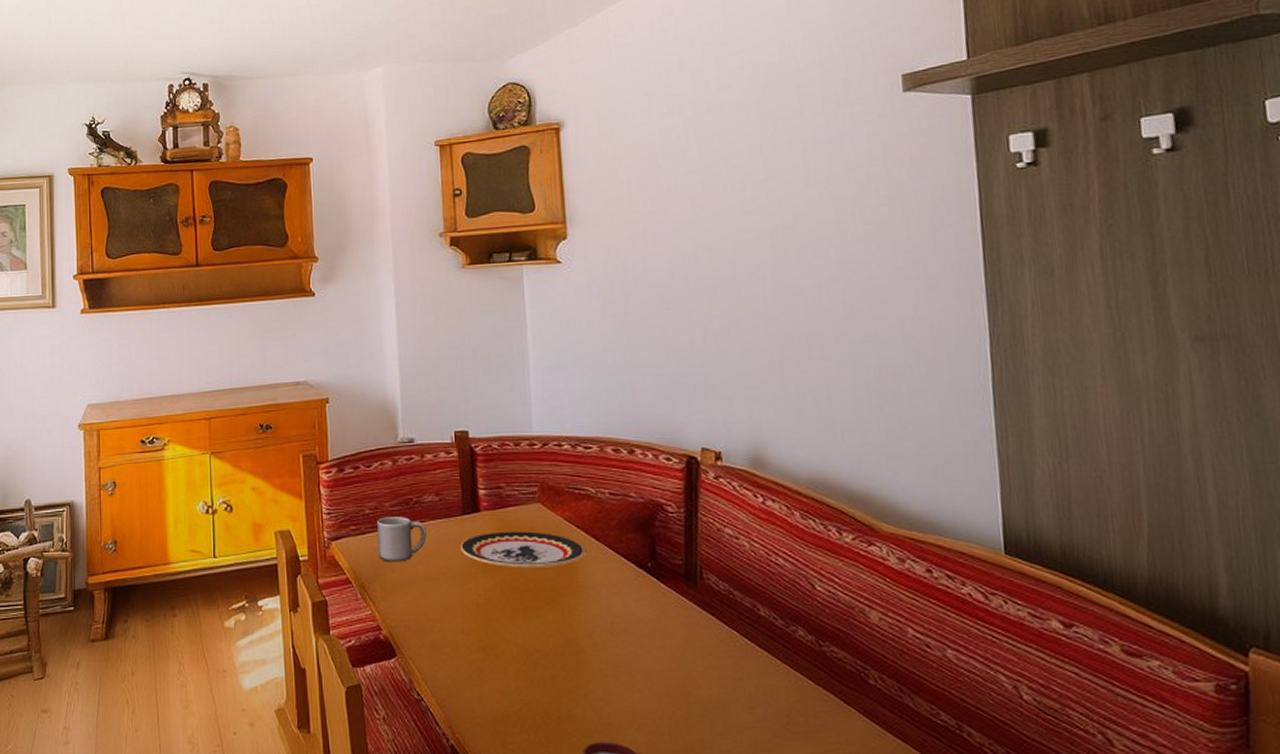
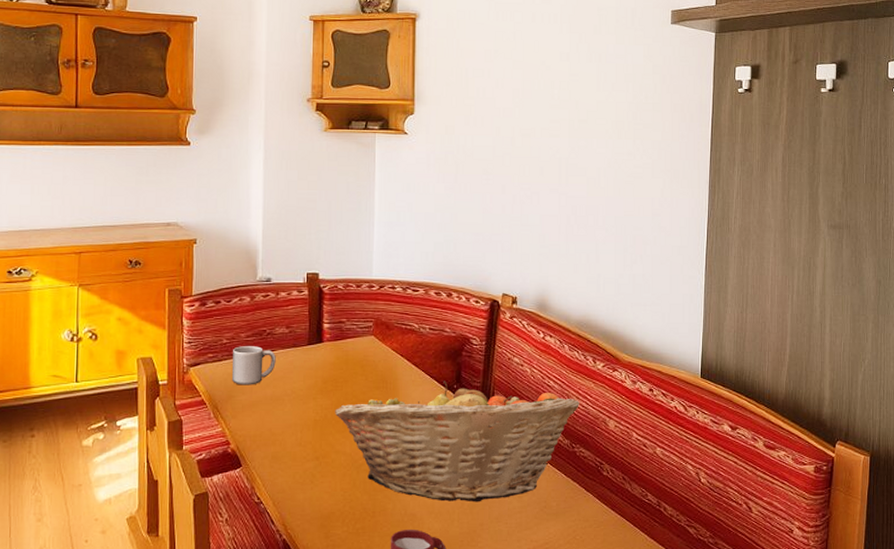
plate: present [459,531,585,567] -> none [303,359,406,389]
fruit basket: none [501,557,824,712] -> present [335,380,579,502]

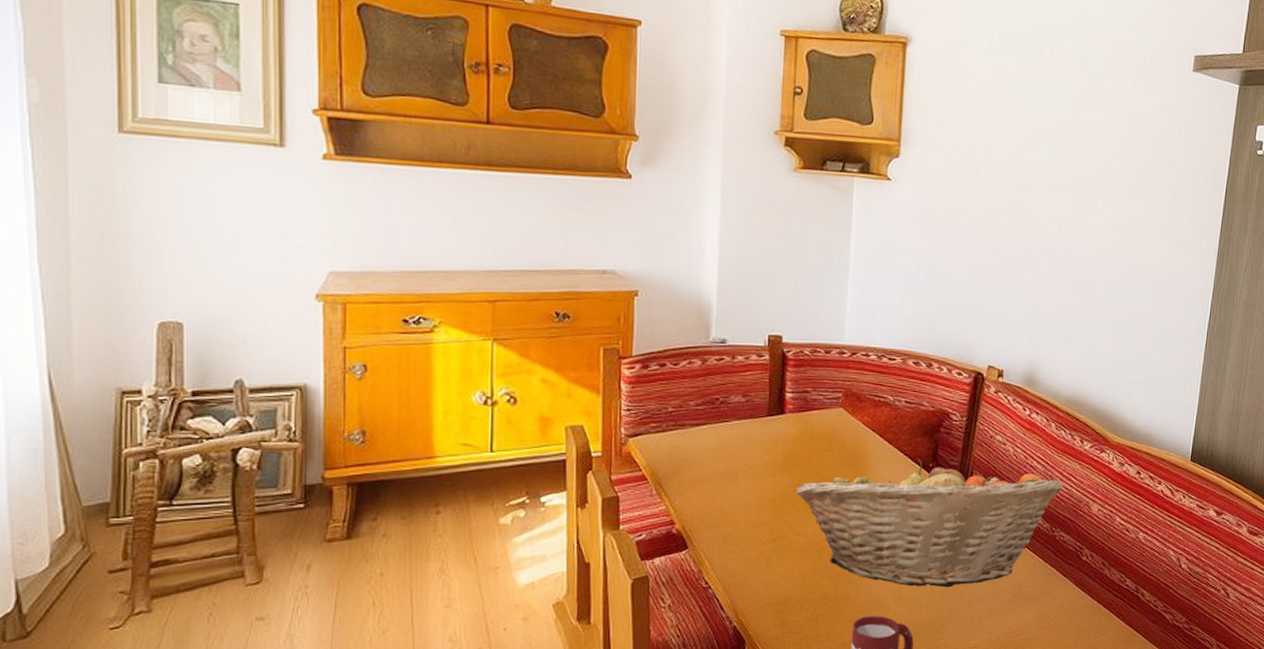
mug: present [232,346,276,385] -> none [679,415,730,460]

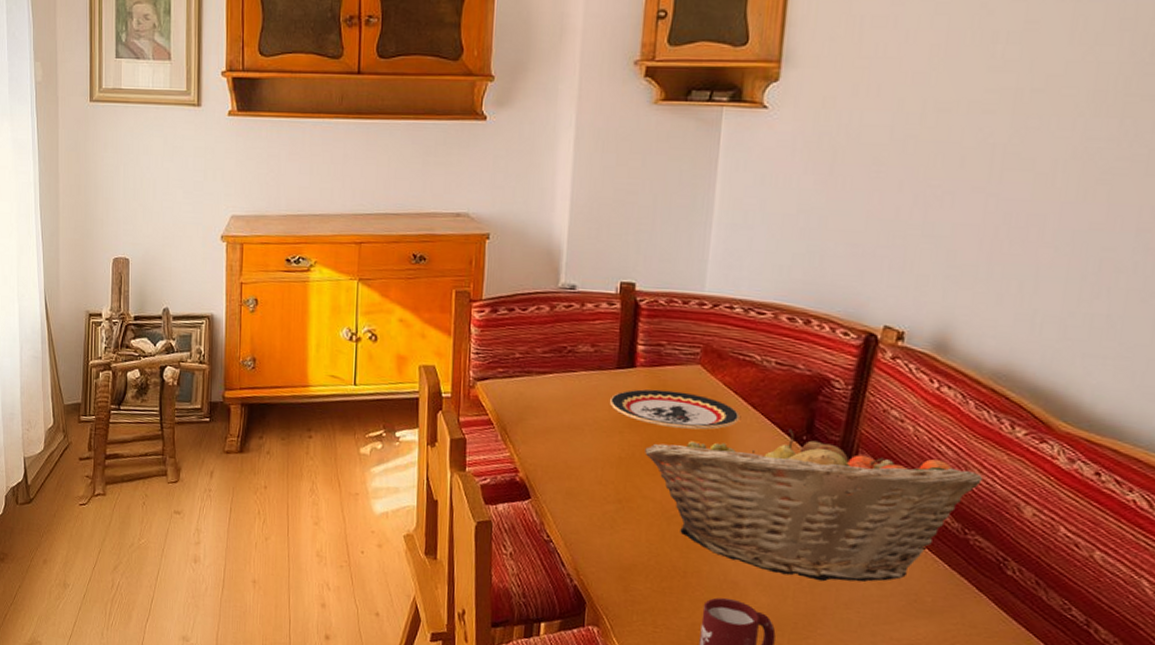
plate: none [761,433,877,466] -> present [609,389,740,430]

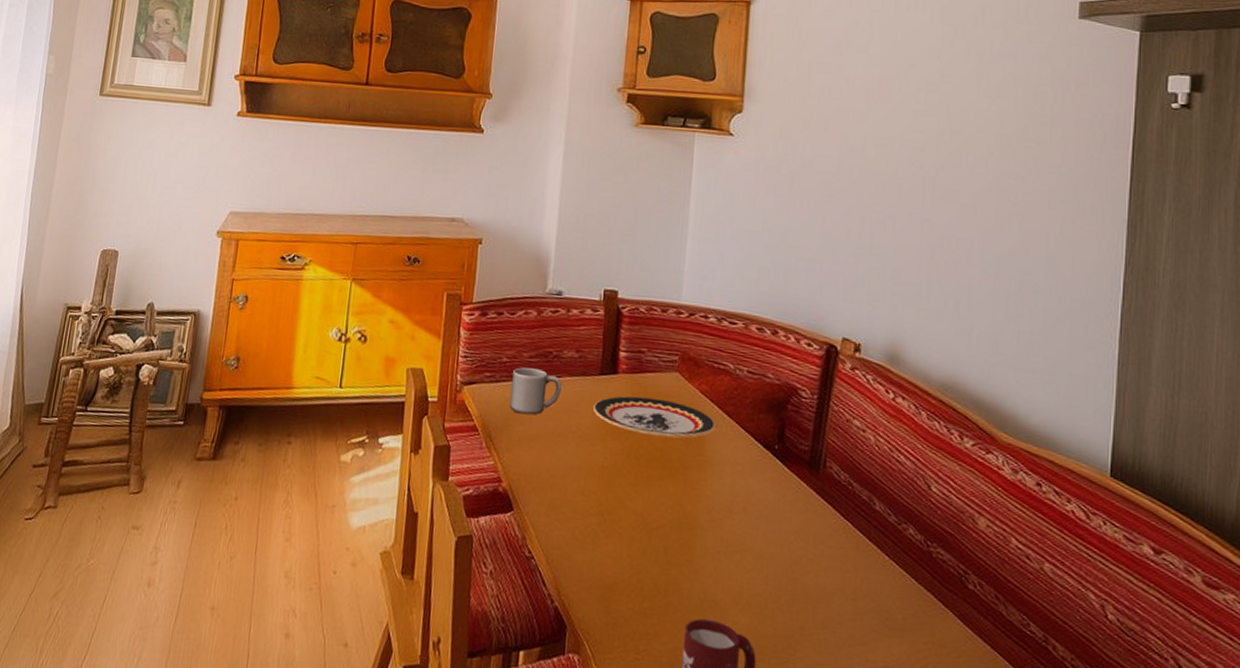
mug: none [524,362,577,409] -> present [510,367,562,415]
fruit basket: present [645,429,982,582] -> none [626,437,939,599]

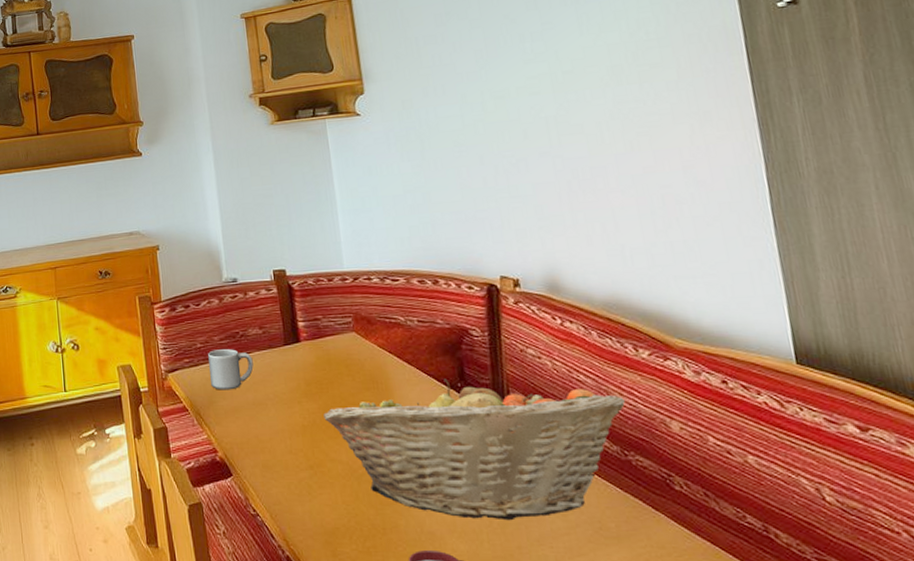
plate: present [592,396,716,438] -> none [283,358,399,391]
fruit basket: none [626,437,939,599] -> present [323,378,625,521]

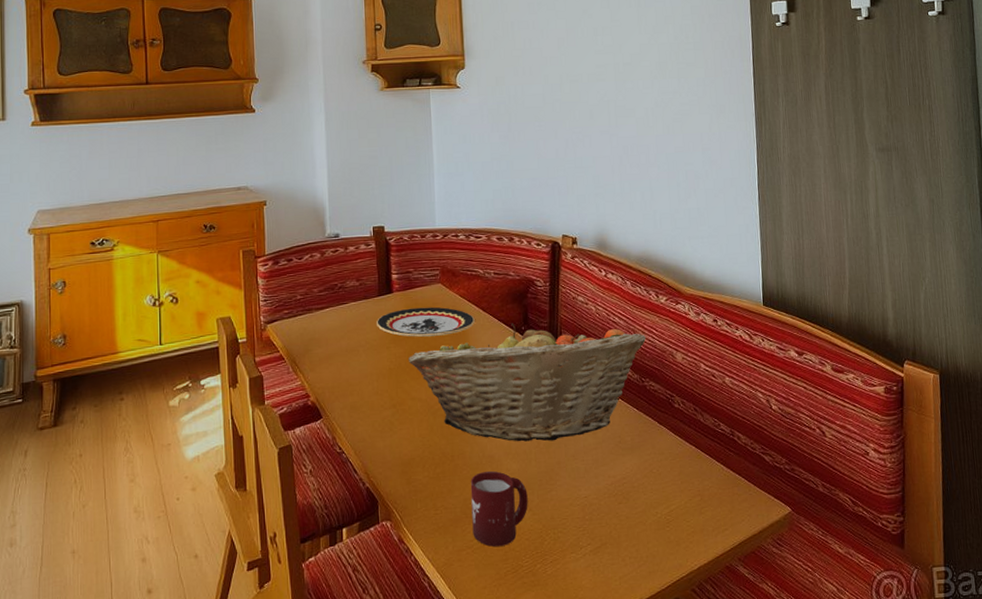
mug: present [208,349,254,390] -> none [307,300,349,339]
plate: none [283,358,399,391] -> present [376,307,475,337]

